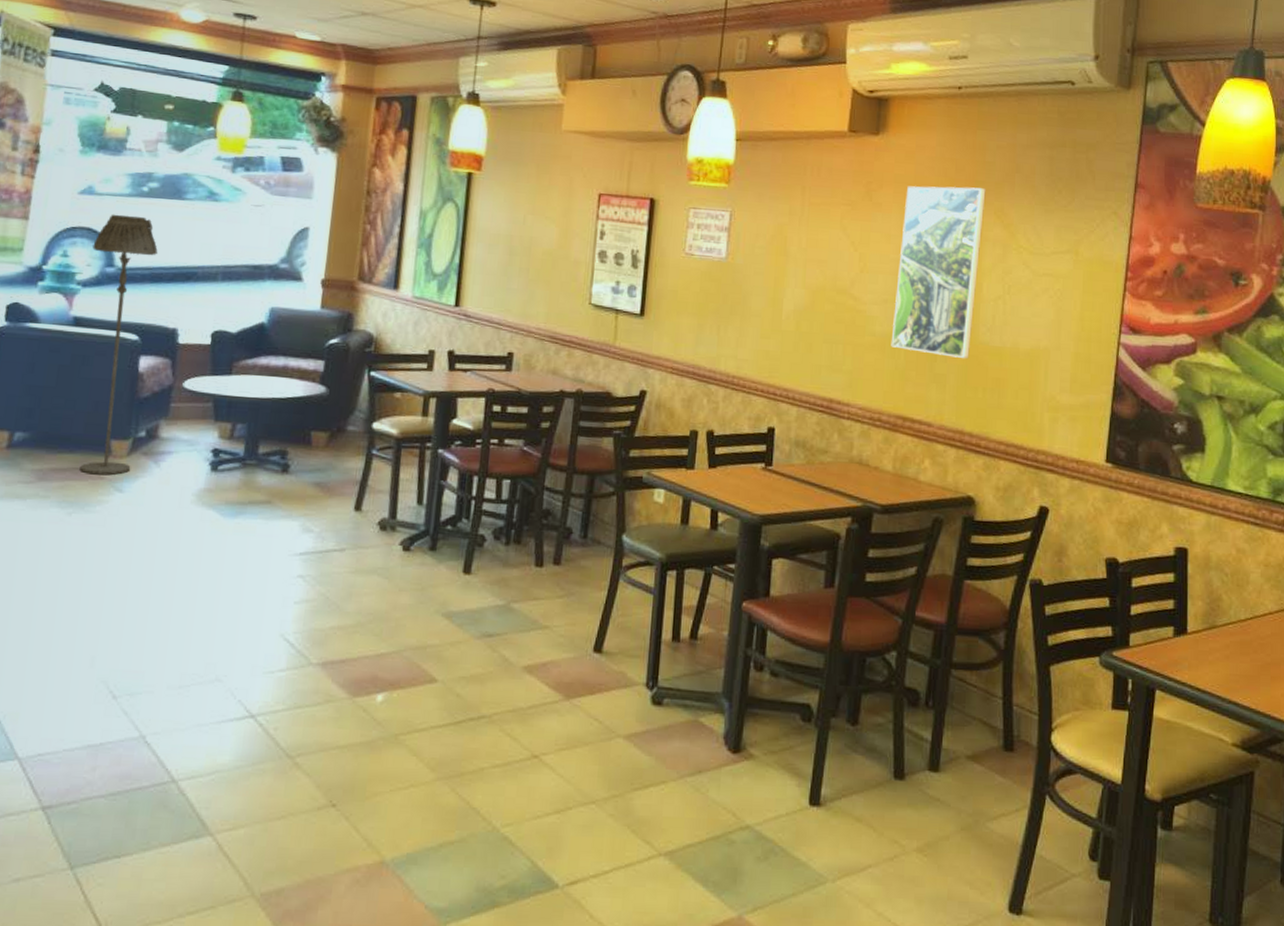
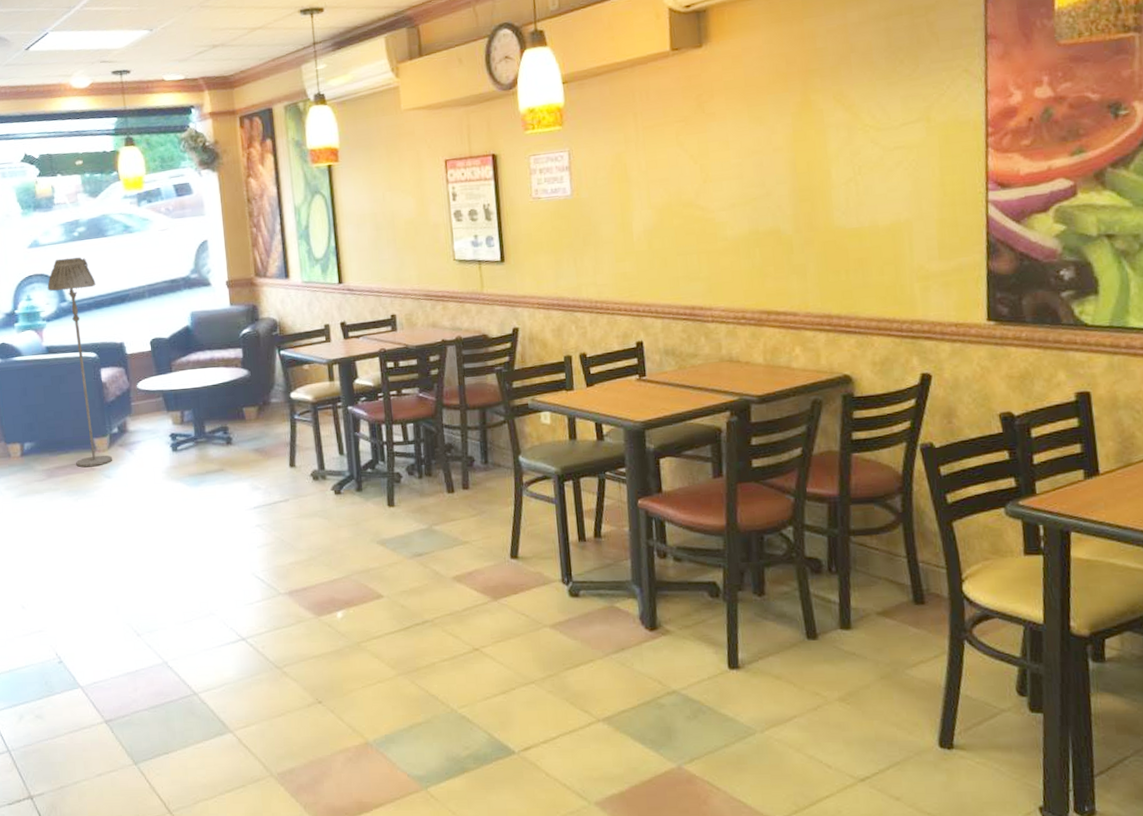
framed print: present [891,186,986,358] -> none [738,75,827,248]

